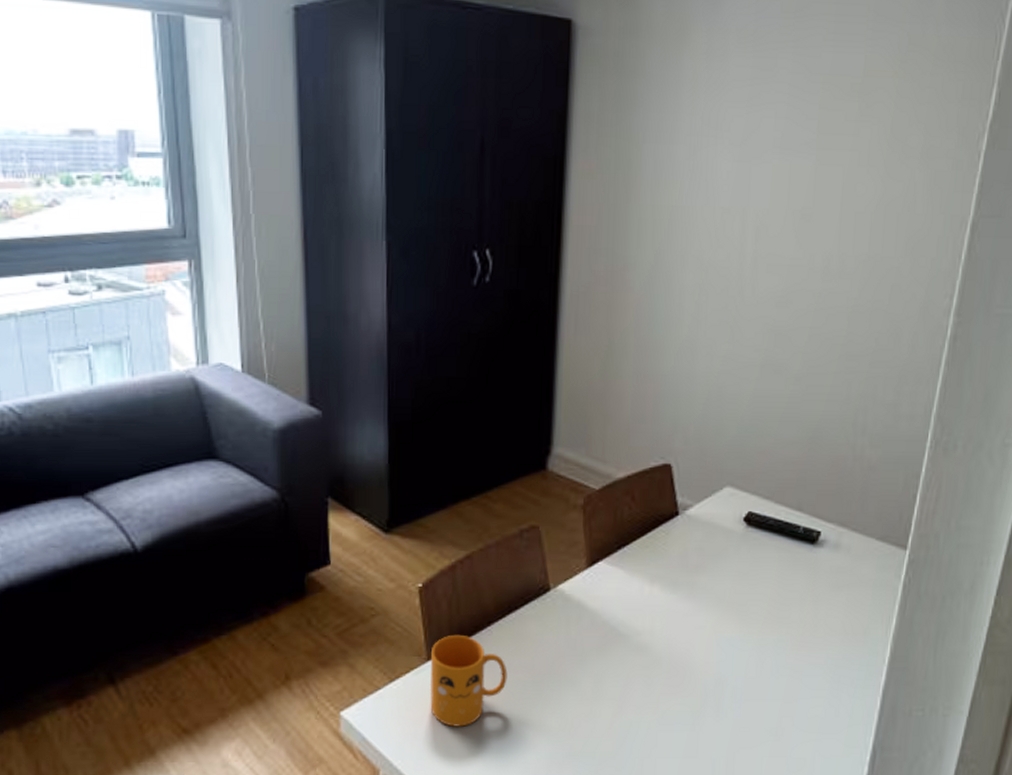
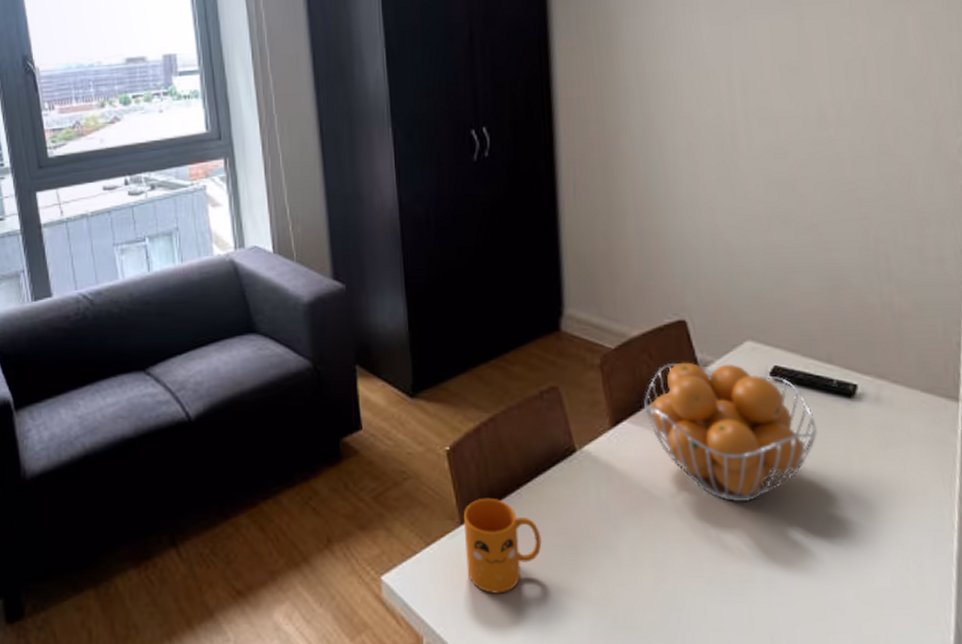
fruit basket: none [621,505,779,640] -> present [644,362,817,503]

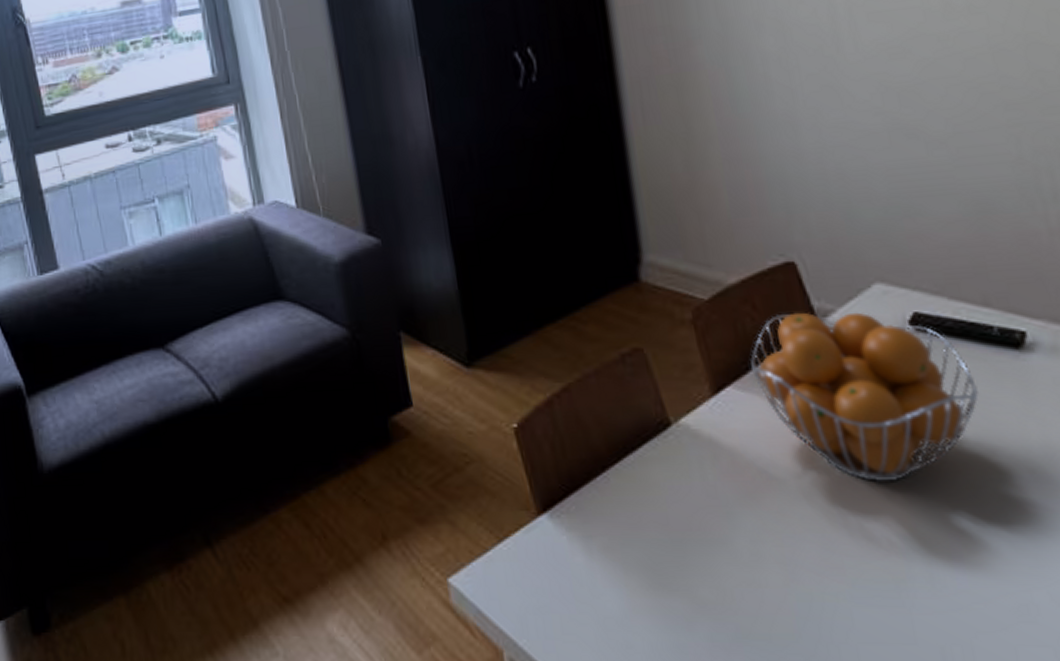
mug: present [464,497,542,594] -> none [540,483,639,598]

